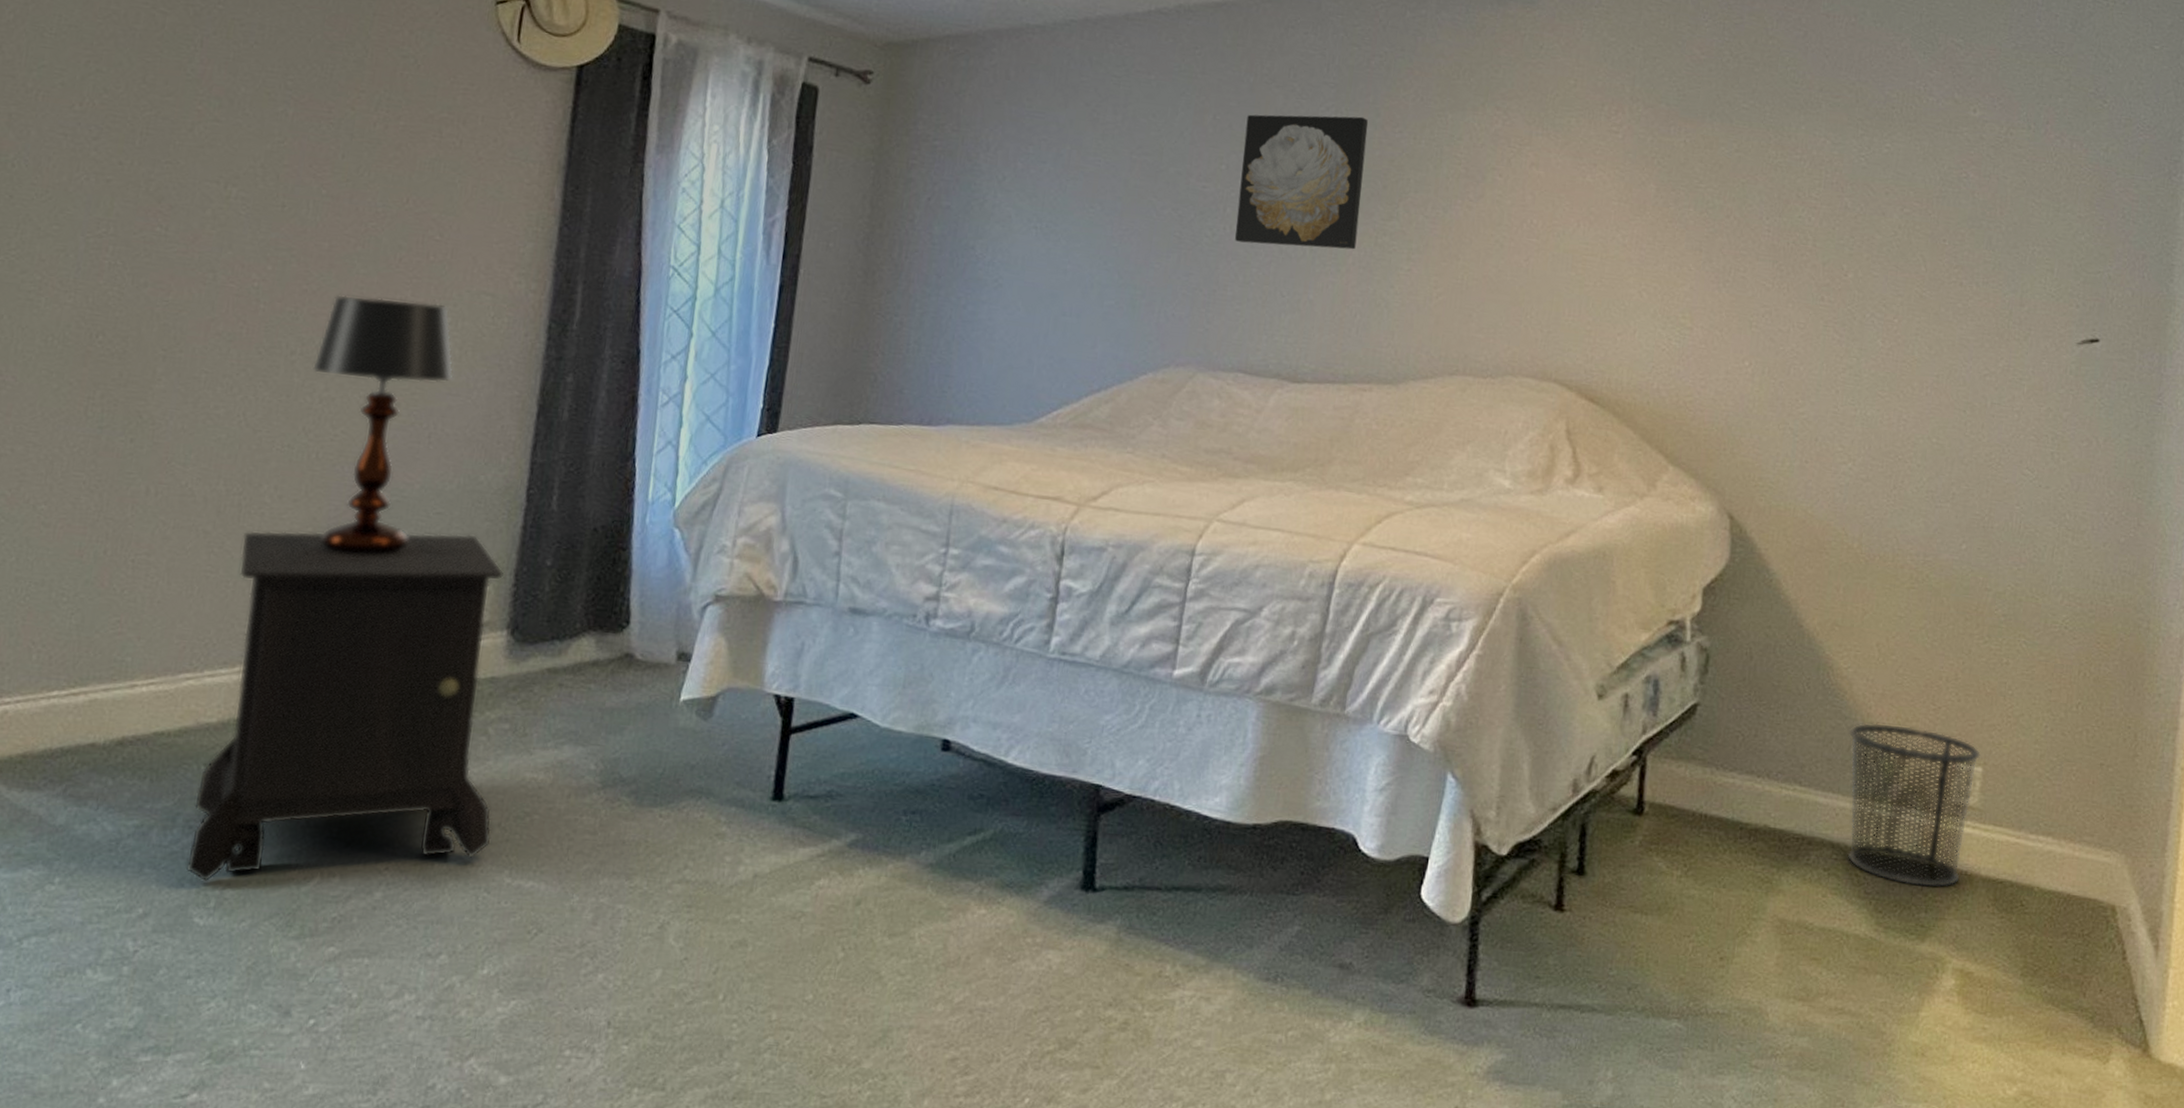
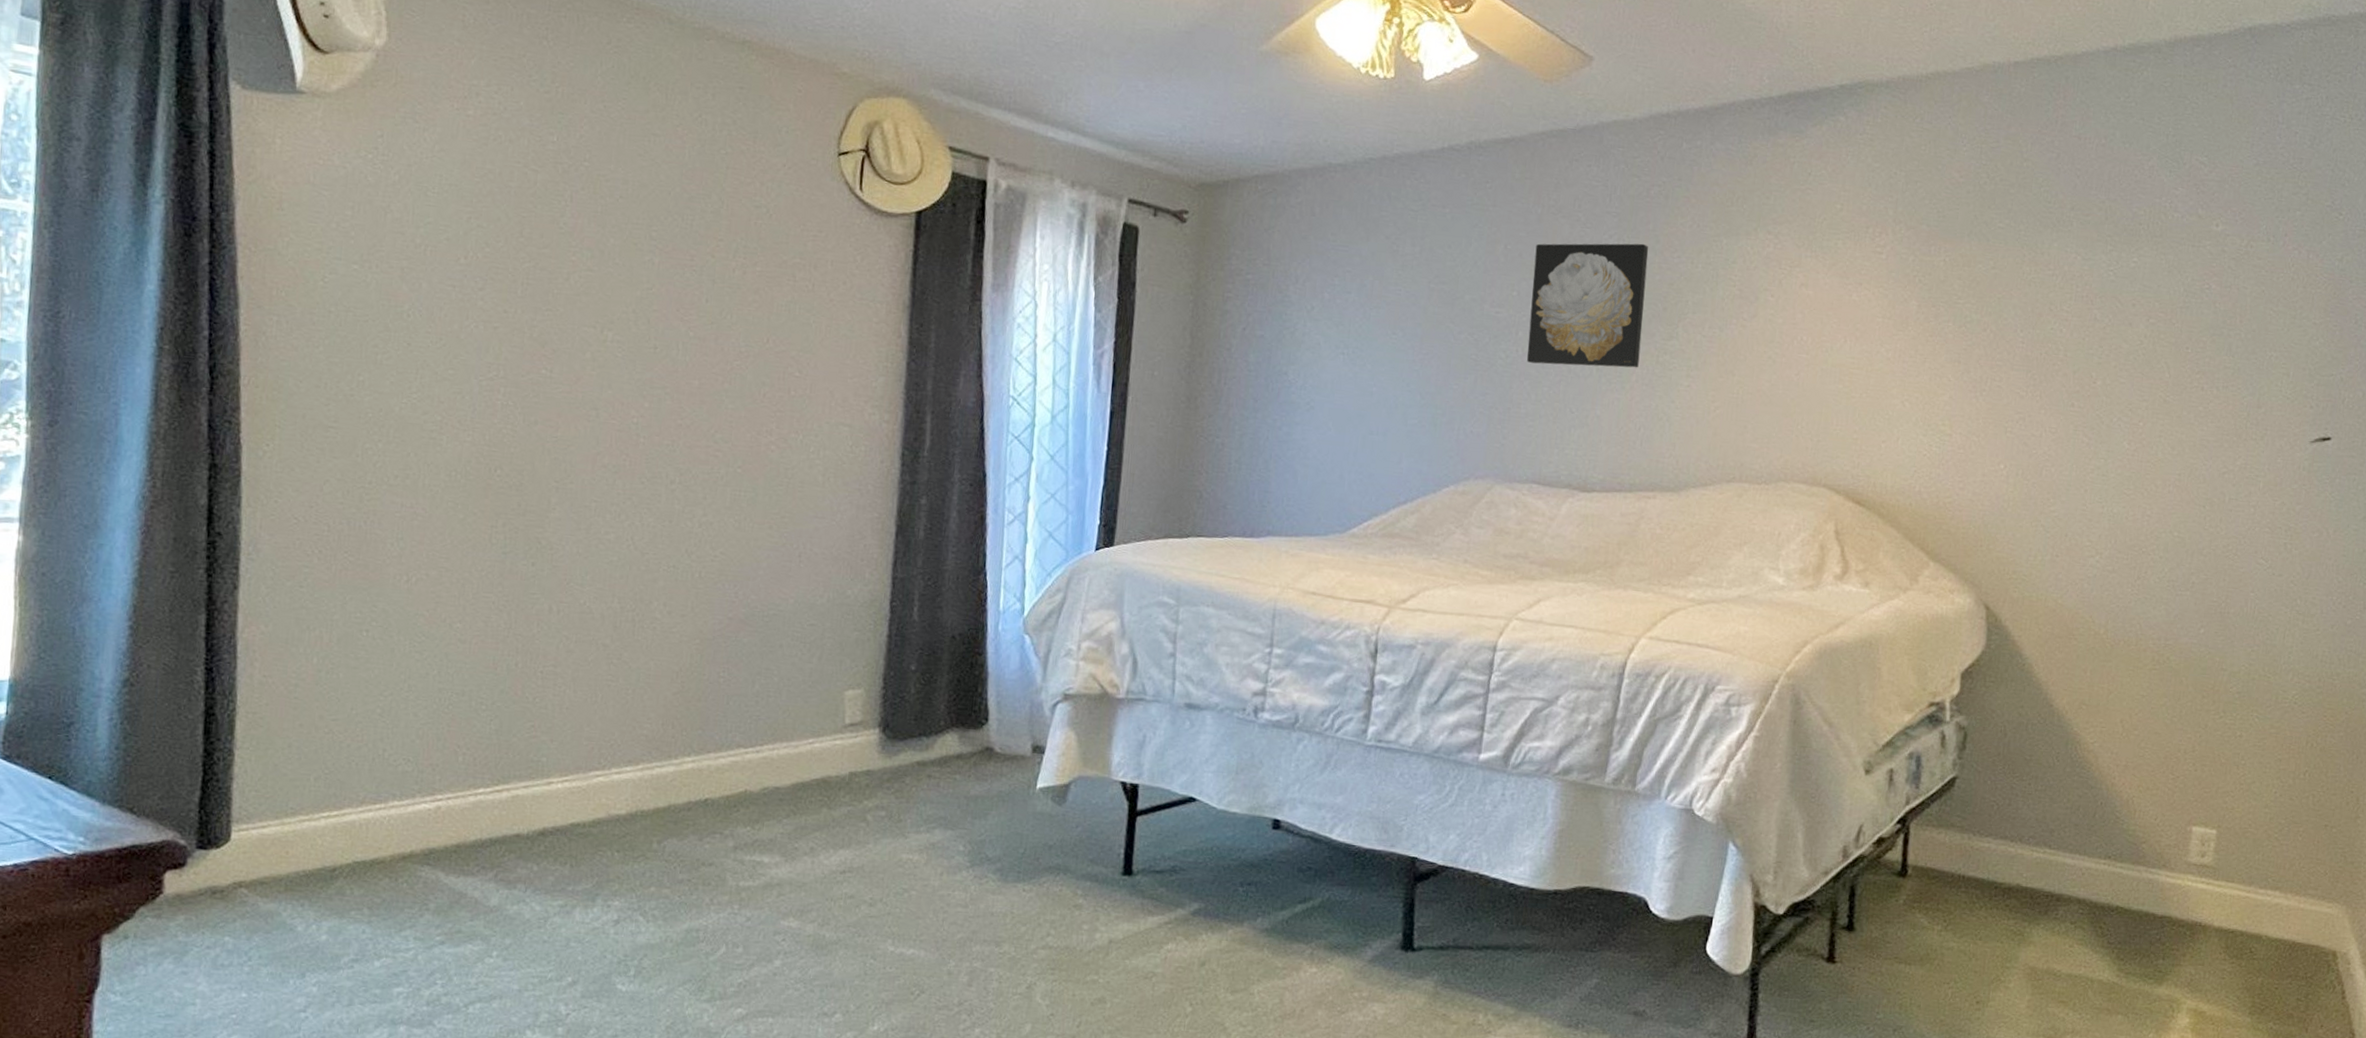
nightstand: present [185,530,504,882] -> none [606,643,875,954]
table lamp: present [312,295,454,555] -> none [690,428,819,664]
waste bin: present [1847,723,1980,889] -> none [2092,791,2215,938]

